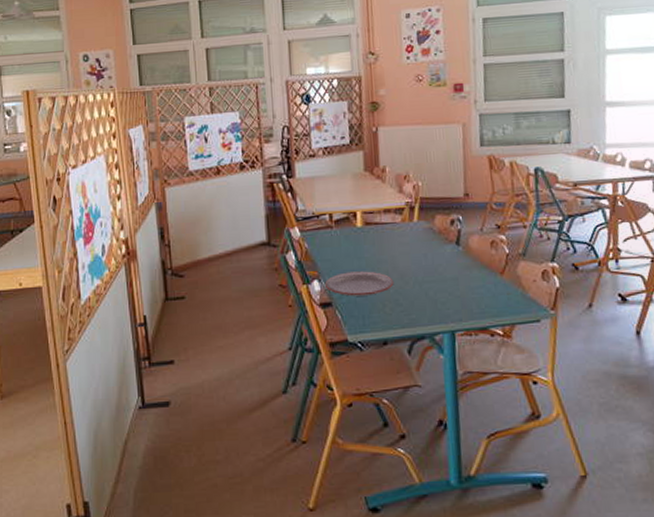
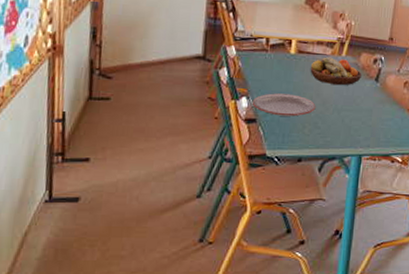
fruit bowl: none [380,224,440,256] -> present [310,57,362,86]

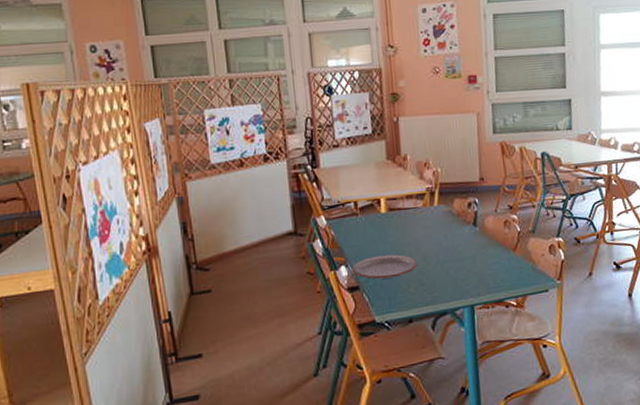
fruit bowl: present [310,57,362,86] -> none [404,209,458,238]

